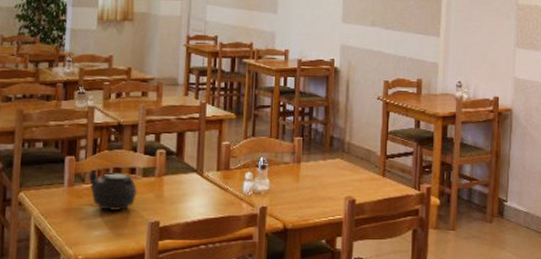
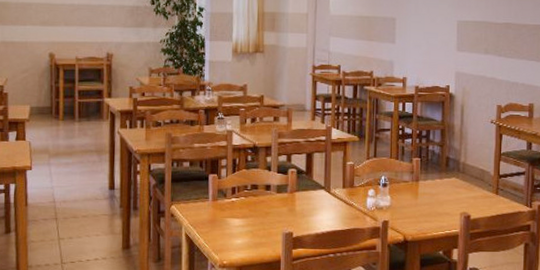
teapot: present [88,173,137,212] -> none [229,189,272,223]

